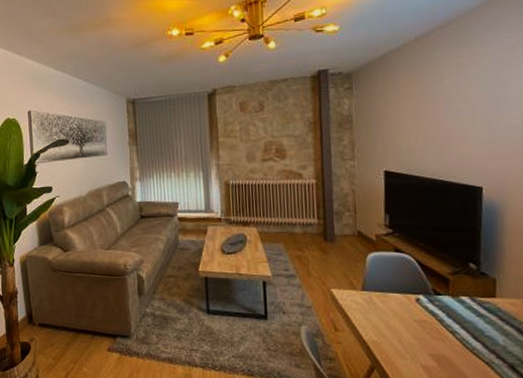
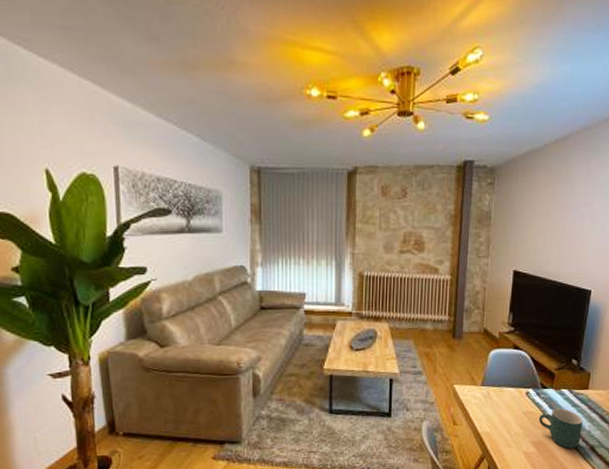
mug: none [435,318,495,365] -> present [538,408,583,449]

